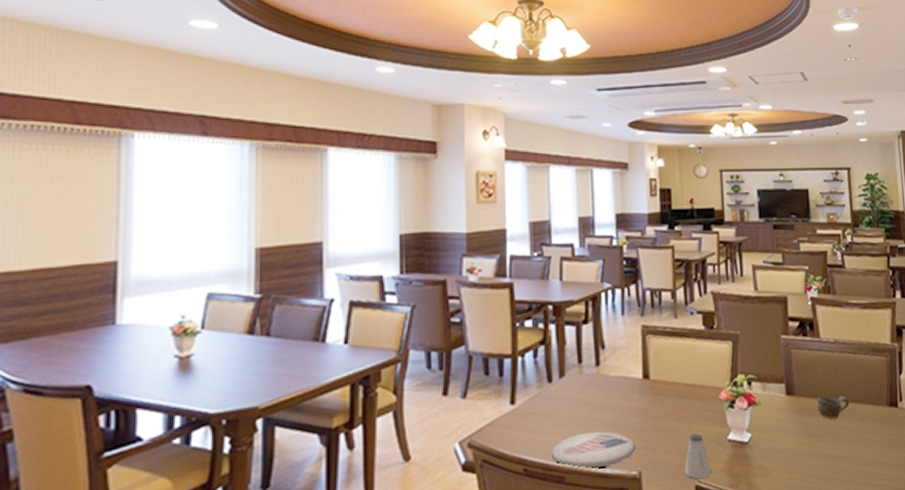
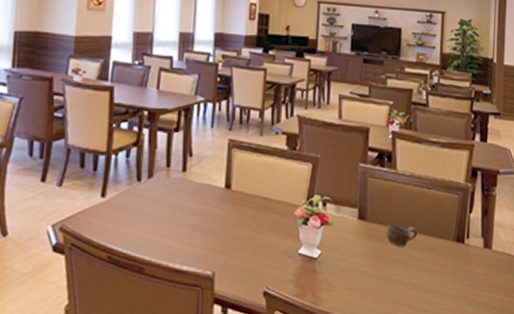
plate: present [552,431,637,469] -> none [134,230,213,264]
saltshaker: present [685,433,712,479] -> none [255,244,280,286]

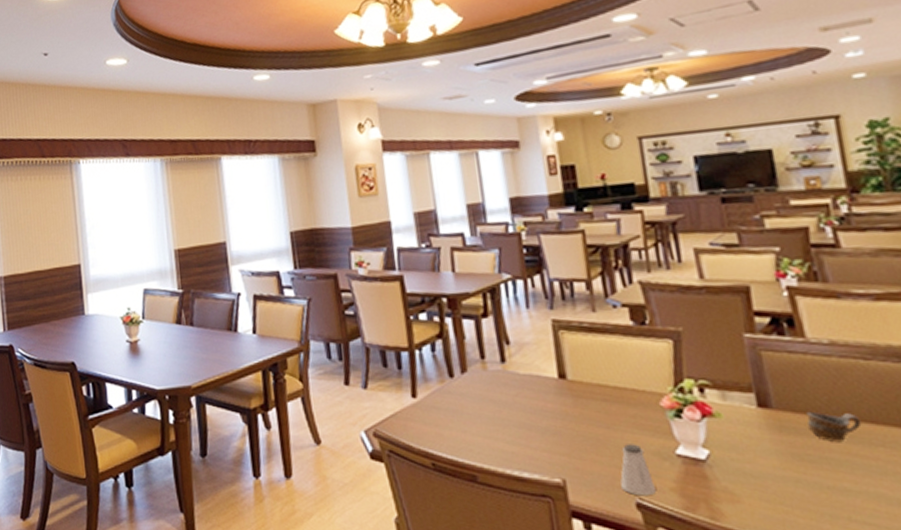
saltshaker: none [255,244,280,286] -> present [620,444,657,496]

